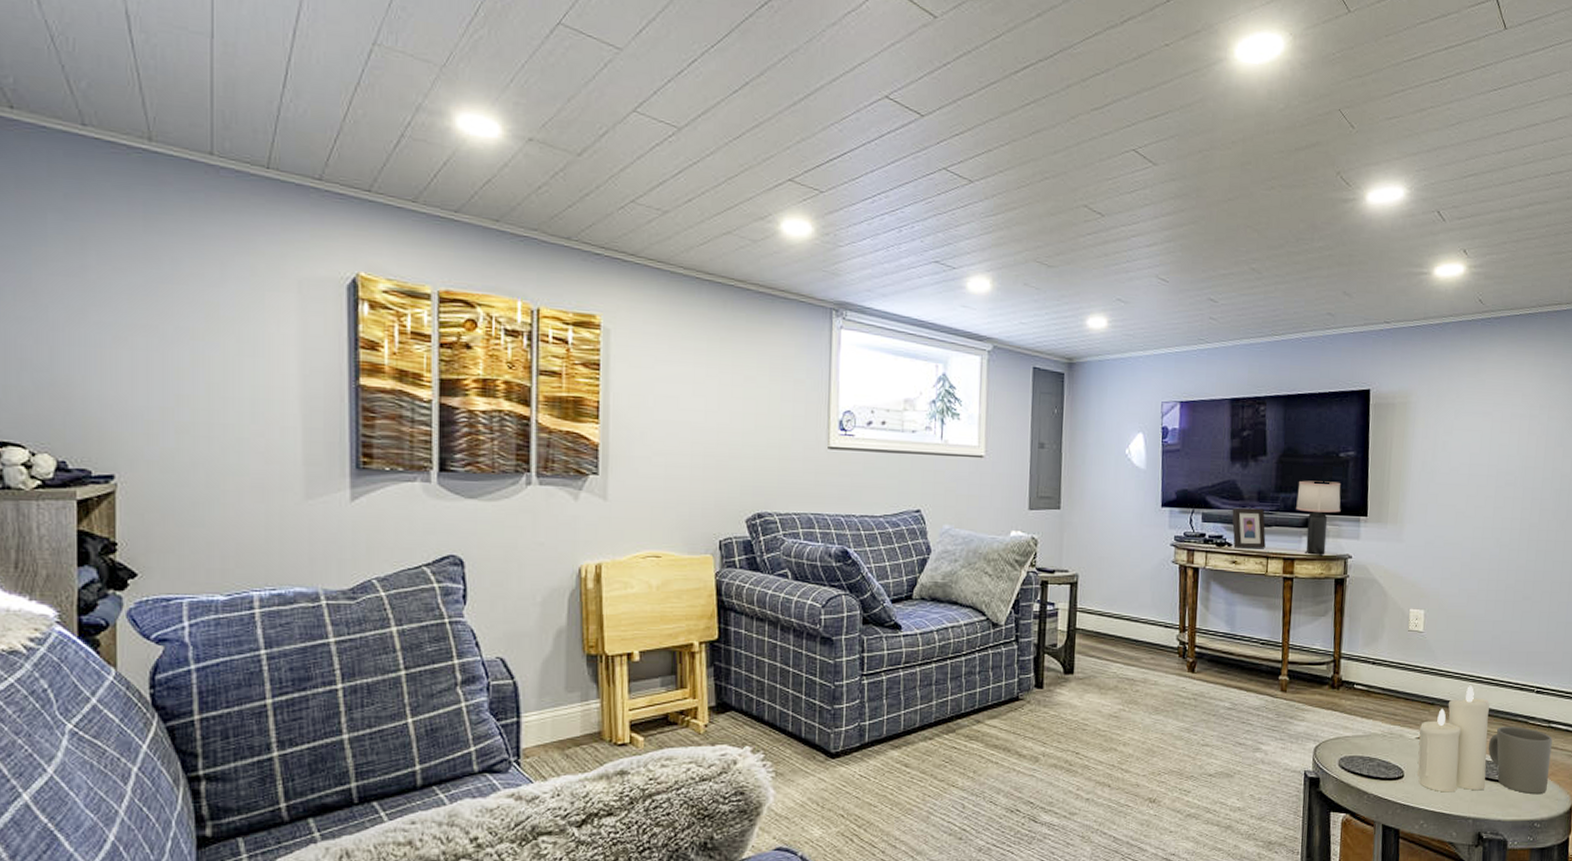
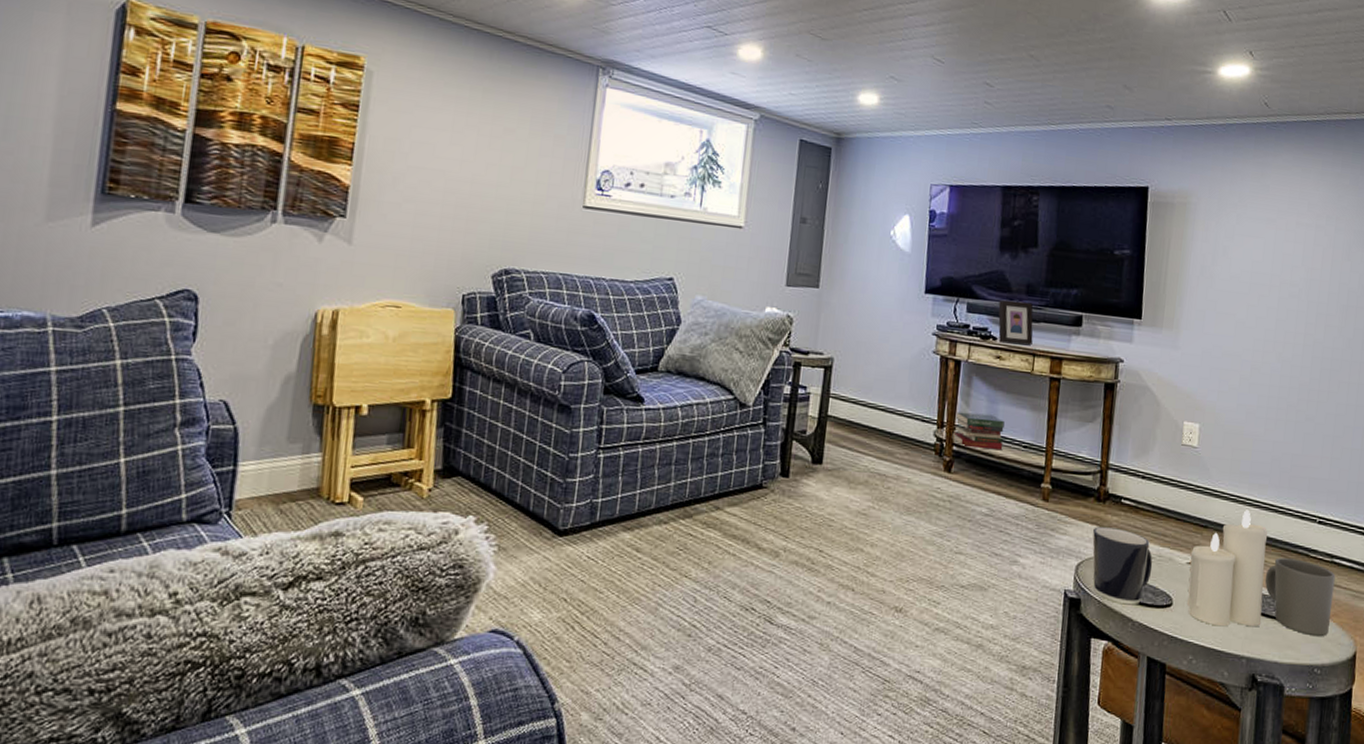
books: none [1194,616,1243,649] -> present [952,411,1005,451]
table lamp: present [1296,480,1341,555] -> none [1066,276,1114,357]
mug: none [1328,710,1385,780] -> present [1092,526,1153,606]

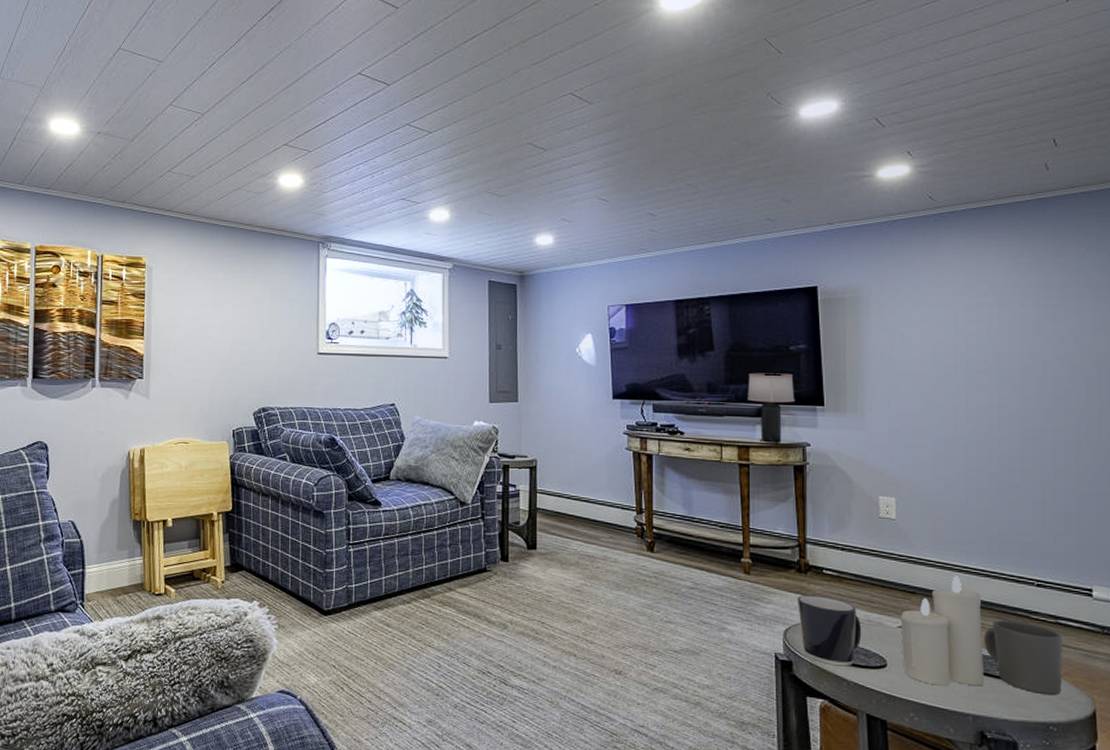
books: present [952,411,1005,451] -> none [651,499,700,531]
picture frame: present [998,300,1033,346] -> none [682,399,719,437]
table lamp: none [1066,276,1114,357] -> present [748,373,795,443]

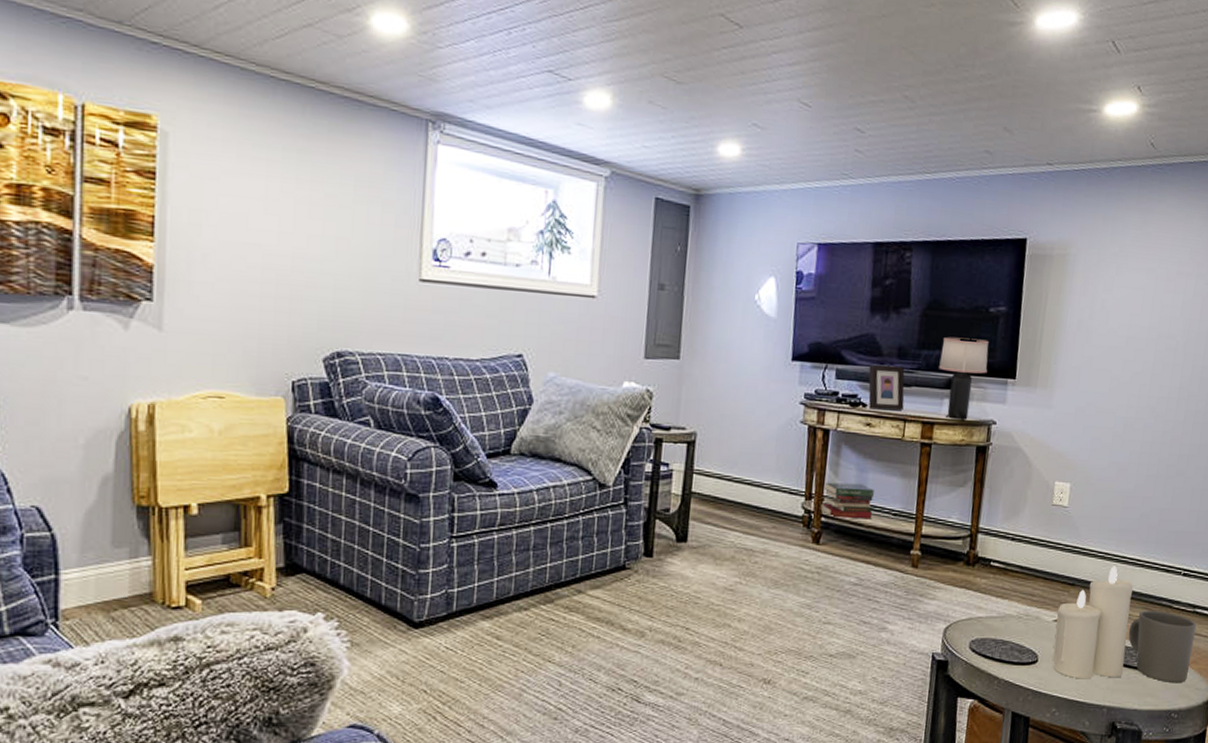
books: none [651,499,700,531] -> present [820,482,874,519]
picture frame: none [682,399,719,437] -> present [868,365,905,411]
mug: present [798,595,862,667] -> none [960,589,1020,664]

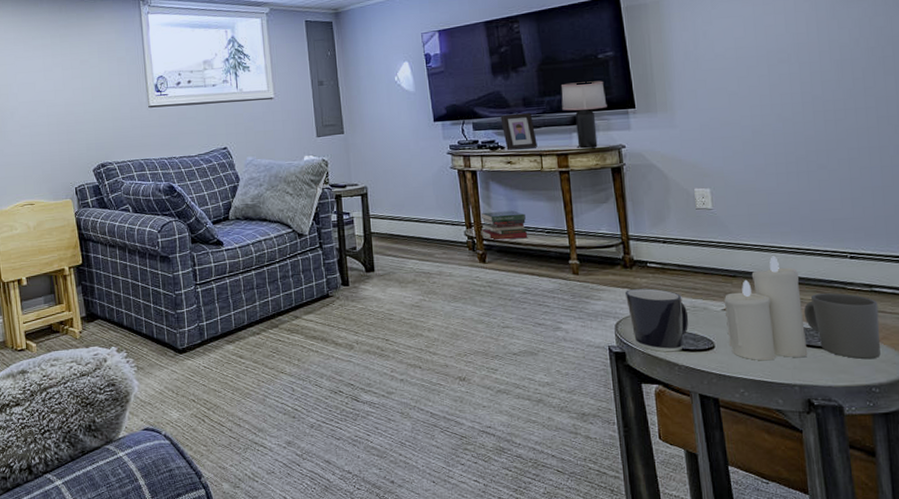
mug: none [960,589,1020,664] -> present [625,288,689,353]

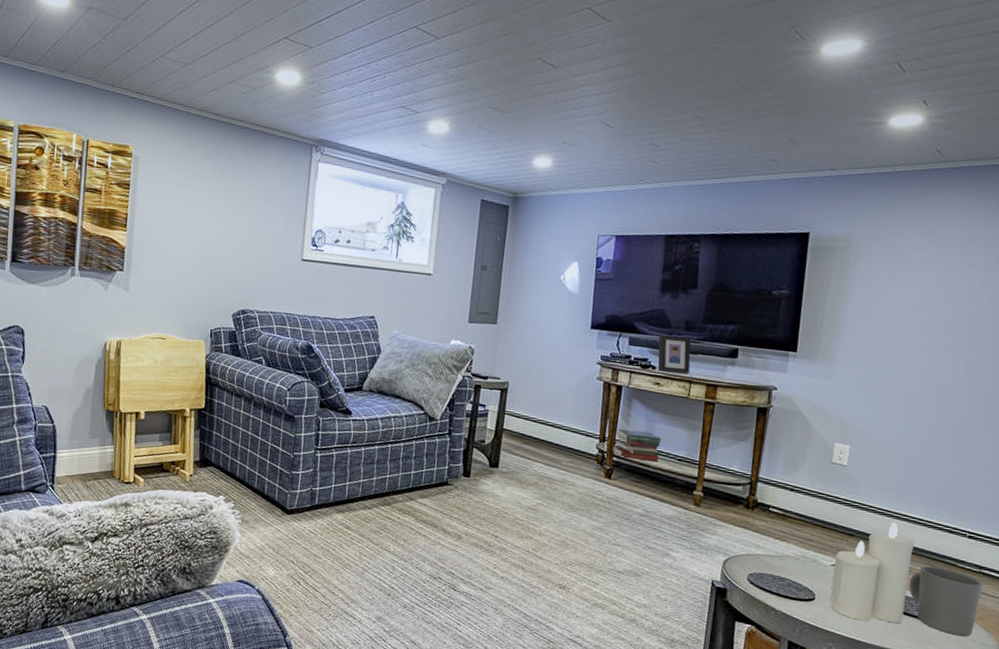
table lamp: present [561,81,607,149] -> none [723,314,771,385]
mug: present [625,288,689,353] -> none [739,529,798,598]

